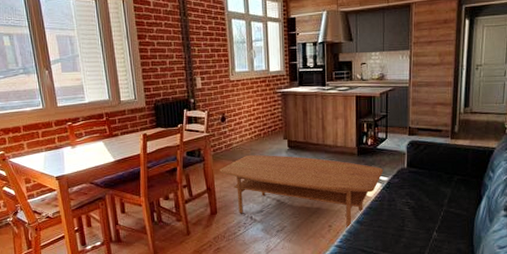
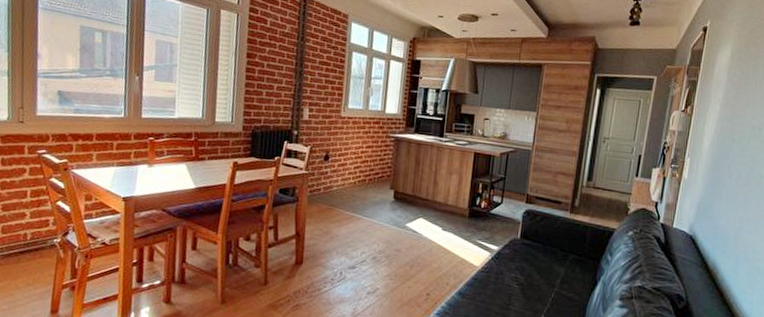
coffee table: present [220,154,384,227] -> none [313,201,495,299]

